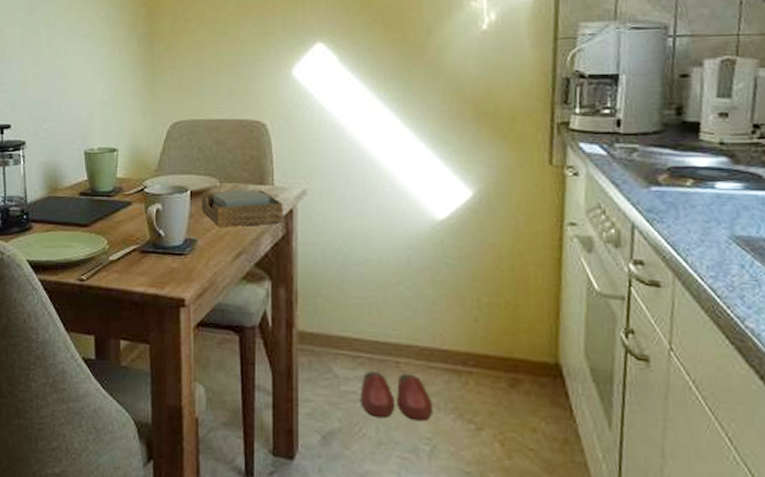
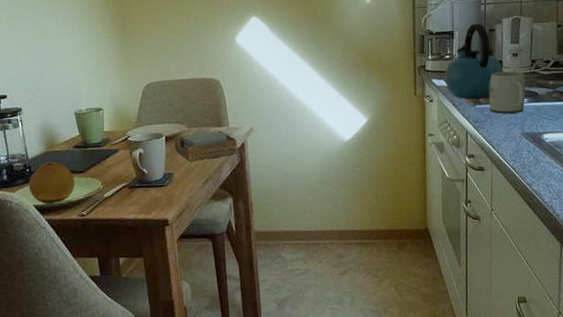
fruit: none [24,209,77,261] -> present [28,161,75,204]
slippers: present [360,371,433,422] -> none [302,250,351,284]
kettle: none [599,64,701,177] -> present [444,23,503,99]
mug: none [673,139,741,204] -> present [489,71,526,114]

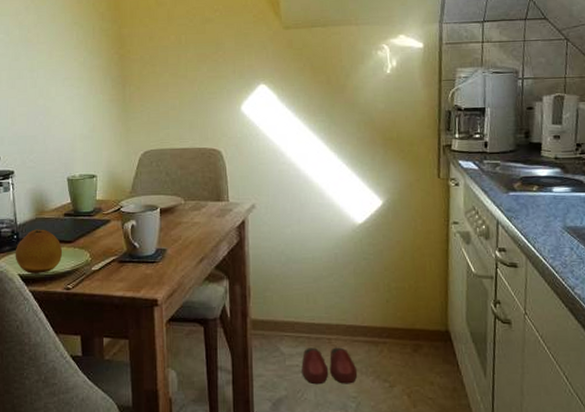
napkin holder: present [173,130,238,162] -> none [169,205,237,238]
slippers: none [302,250,351,284] -> present [301,347,358,384]
kettle: present [444,23,503,99] -> none [473,100,542,185]
mug: present [489,71,526,114] -> none [524,155,569,204]

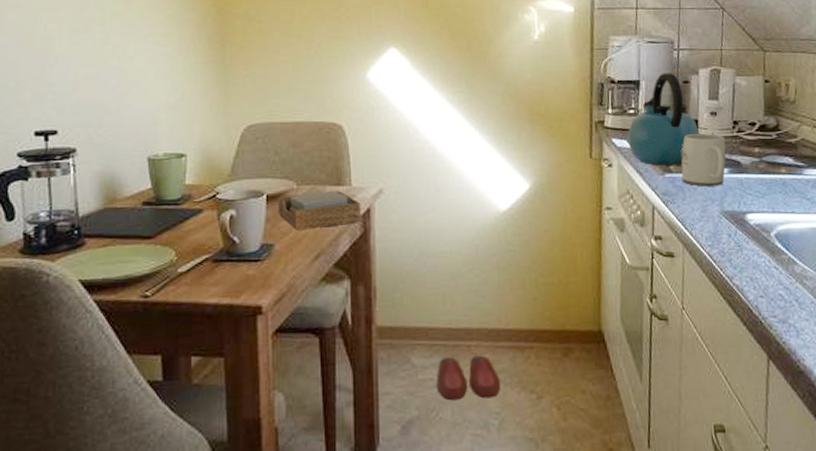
fruit: present [15,229,63,274] -> none [74,221,140,279]
napkin holder: none [169,205,237,238] -> present [277,190,361,230]
kettle: none [473,100,542,185] -> present [627,73,699,166]
mug: none [524,155,569,204] -> present [681,134,726,187]

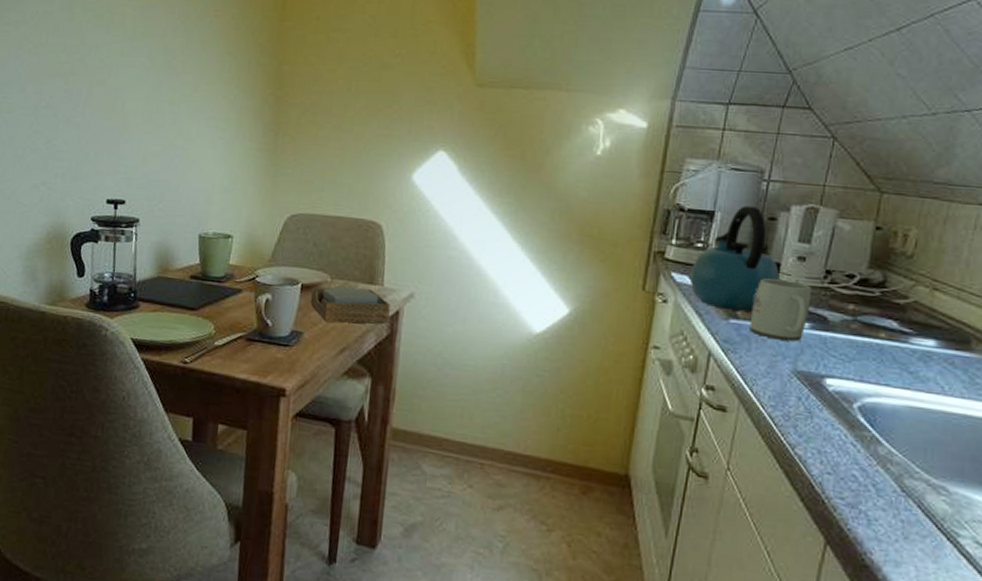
slippers: present [436,355,501,400] -> none [444,470,511,520]

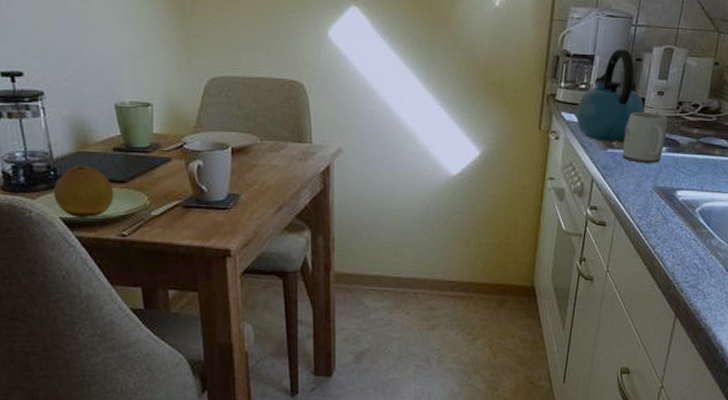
fruit: none [129,289,184,341] -> present [53,165,115,217]
napkin holder: present [310,286,390,324] -> none [242,146,321,183]

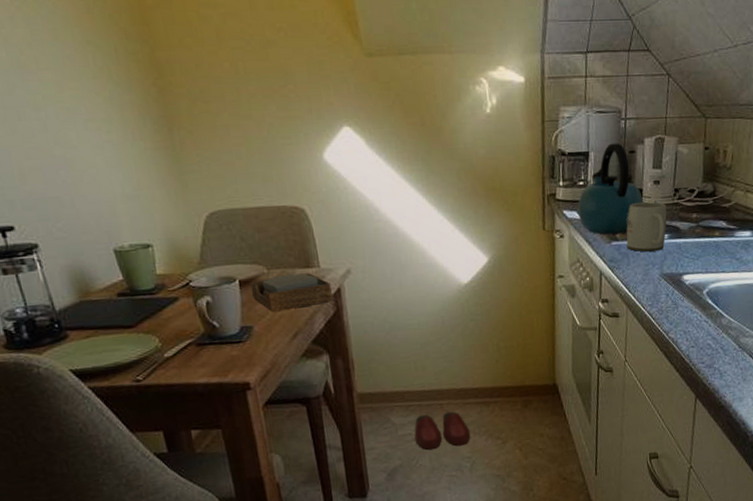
fruit: present [53,165,115,217] -> none [59,313,124,368]
napkin holder: none [242,146,321,183] -> present [250,272,333,312]
slippers: none [386,301,442,337] -> present [414,411,471,450]

